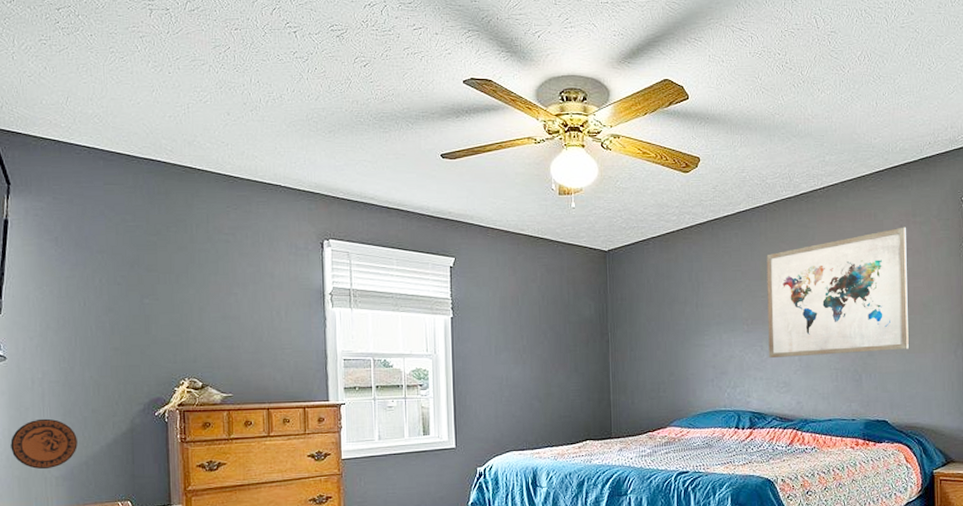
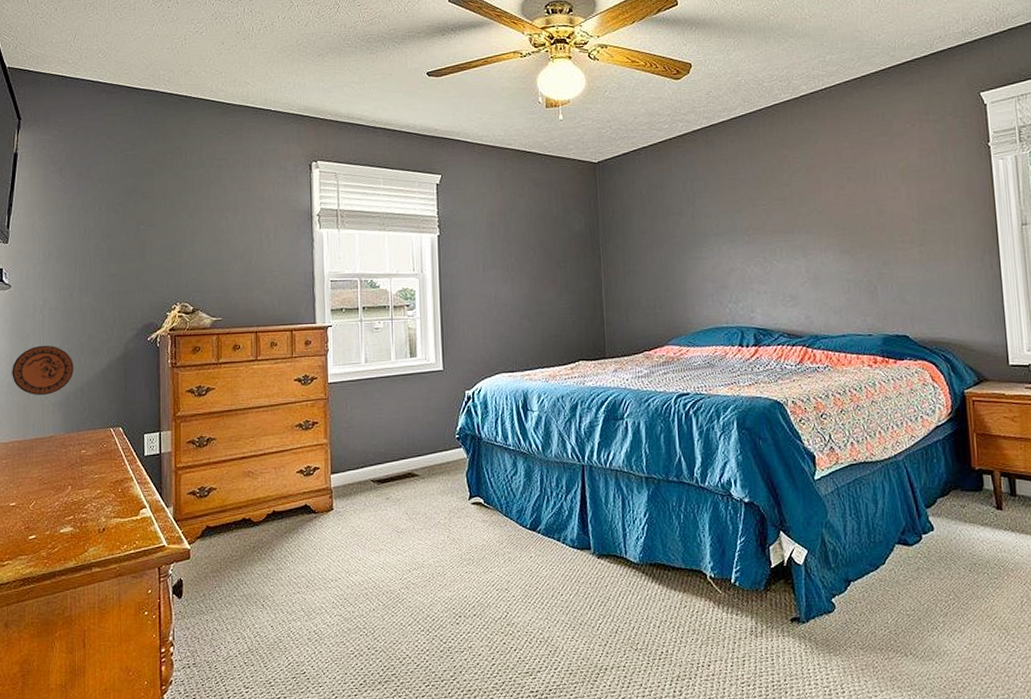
wall art: present [766,227,909,359] -> none [766,126,929,271]

